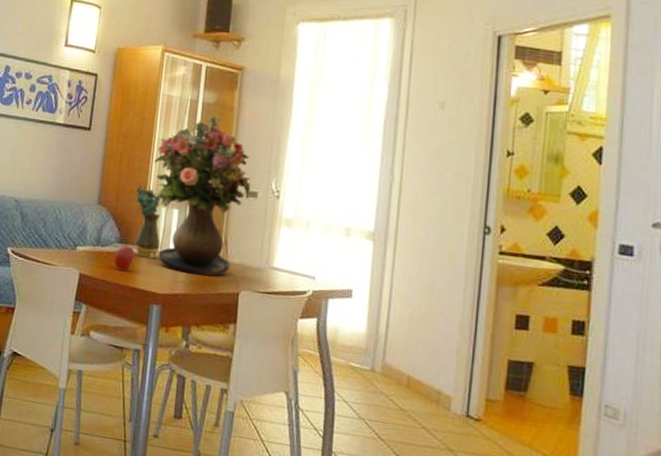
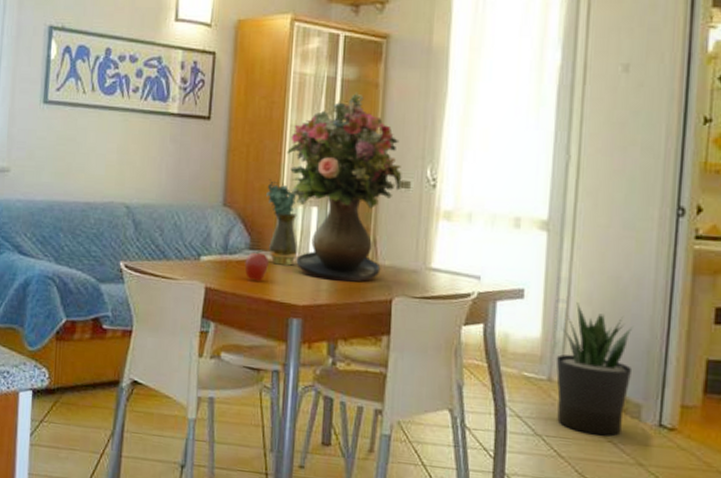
planter: none [378,304,446,423] -> present [556,303,634,436]

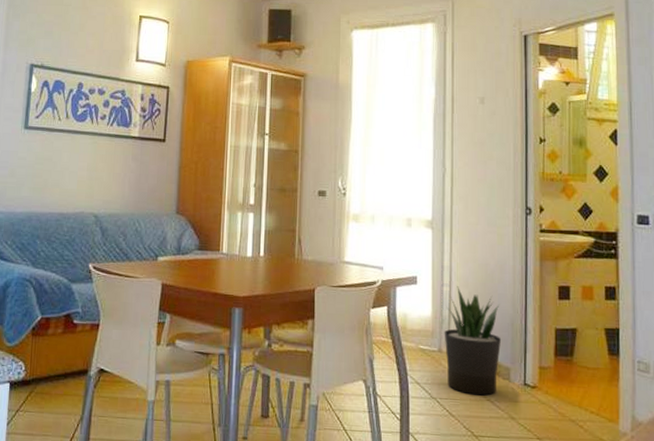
fruit: present [244,250,270,281] -> none [194,250,215,277]
vase: present [266,179,299,266] -> none [212,190,239,263]
bouquet: present [287,92,402,282] -> none [228,119,319,275]

